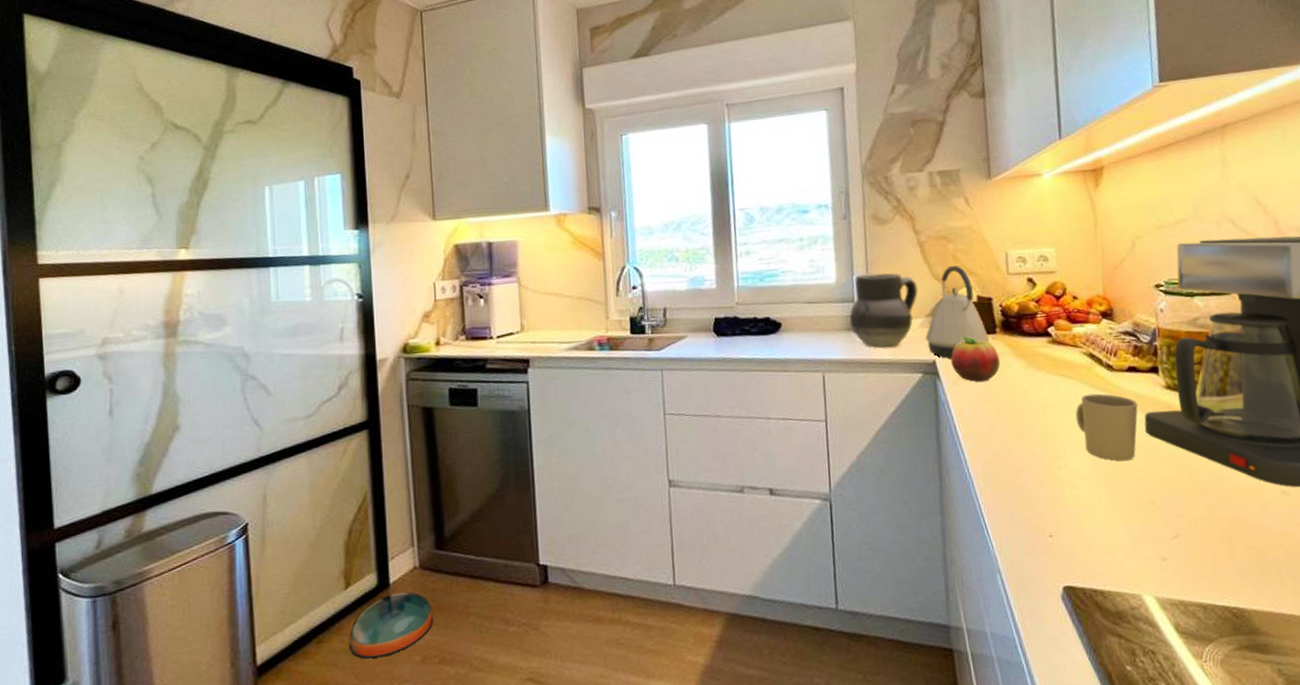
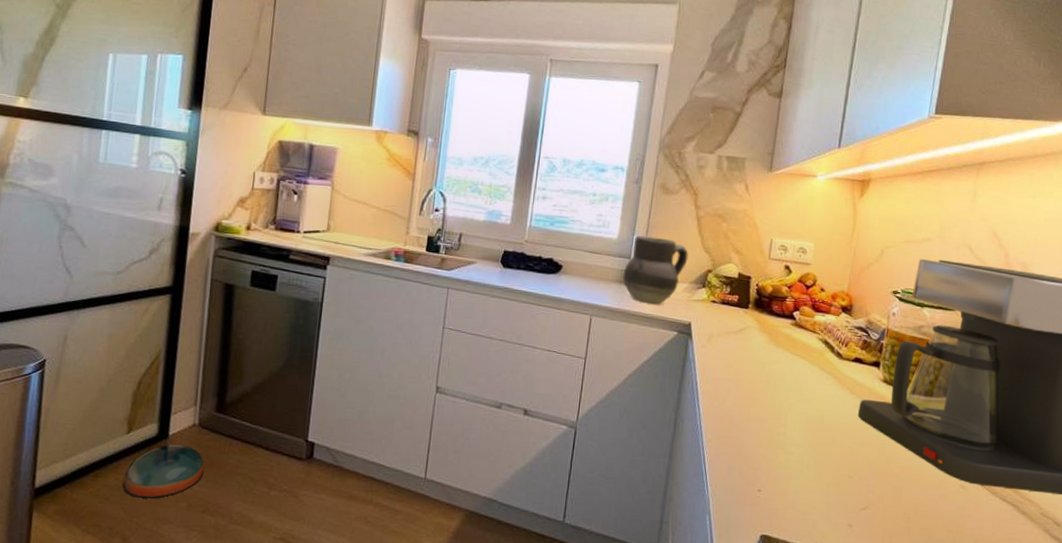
kettle: present [925,265,989,359] -> none [686,242,741,323]
fruit: present [950,336,1001,382] -> none [704,306,747,348]
mug: present [1075,393,1138,461] -> none [801,375,856,438]

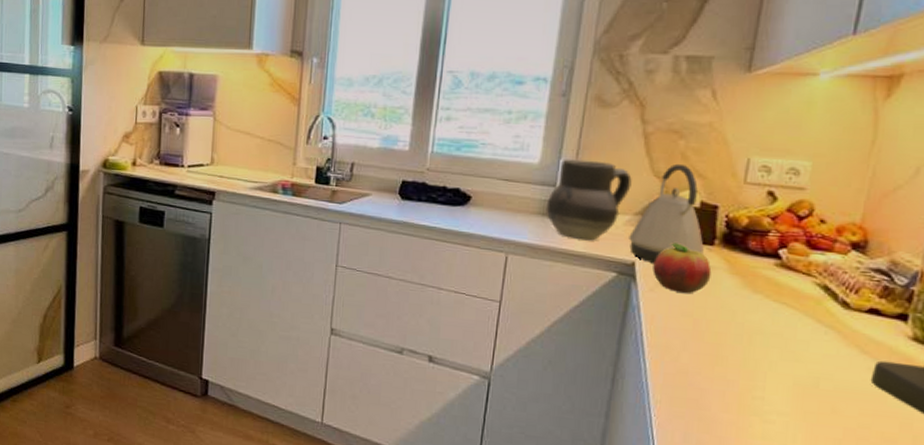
pet bowl: present [122,444,205,499] -> none [37,375,107,425]
kettle: none [686,242,741,323] -> present [629,163,704,263]
fruit: none [704,306,747,348] -> present [653,242,712,293]

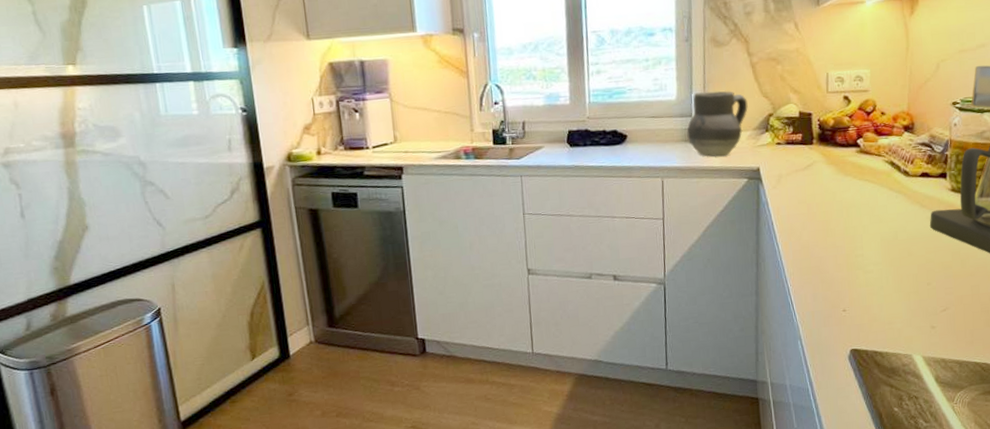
kettle: present [629,163,704,263] -> none [752,84,807,166]
fruit: present [653,242,712,293] -> none [772,147,815,186]

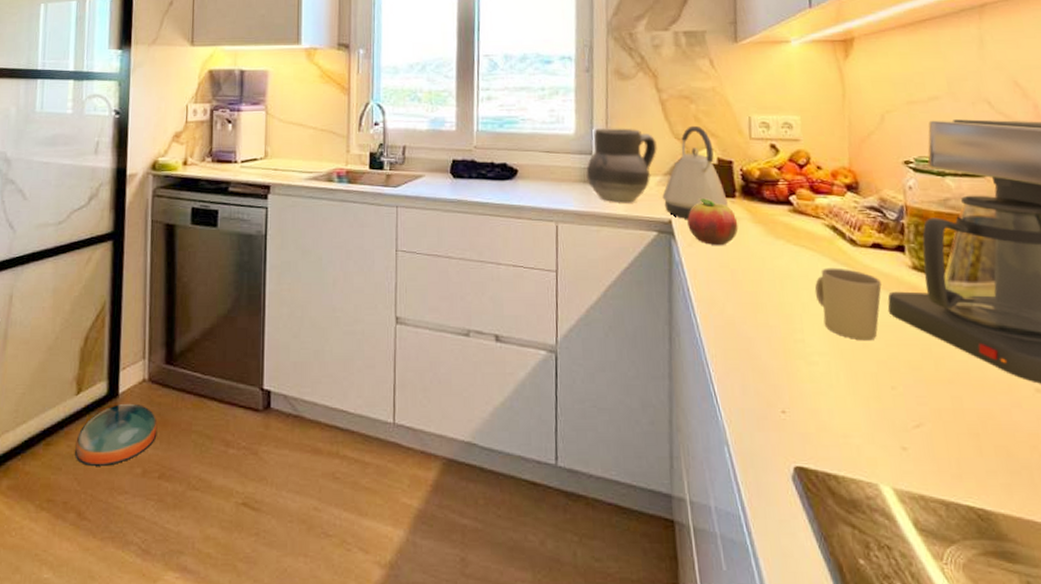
pet bowl: none [258,361,330,414] -> present [75,403,158,466]
kettle: none [752,84,807,166] -> present [662,125,728,219]
fruit: none [772,147,815,186] -> present [687,198,739,245]
mug: none [873,195,926,251] -> present [814,267,882,341]

